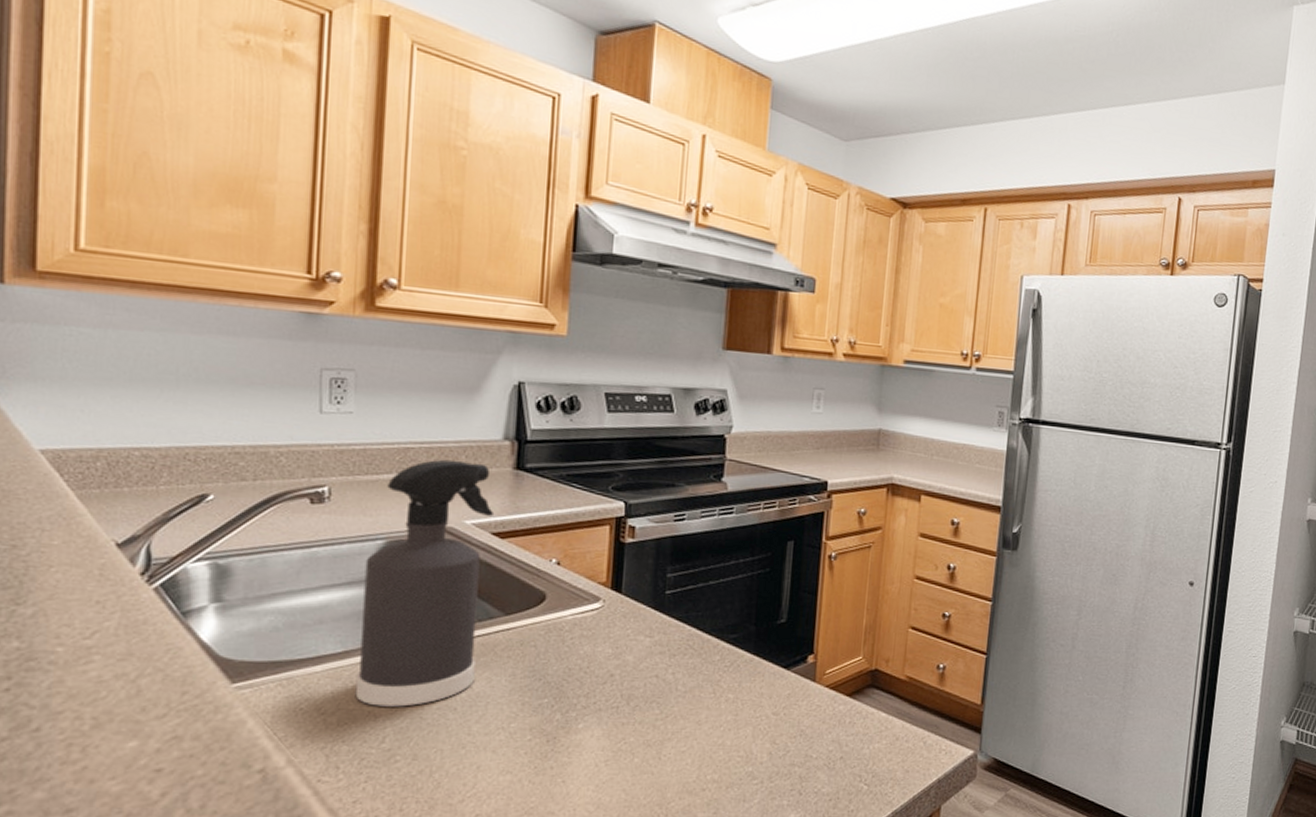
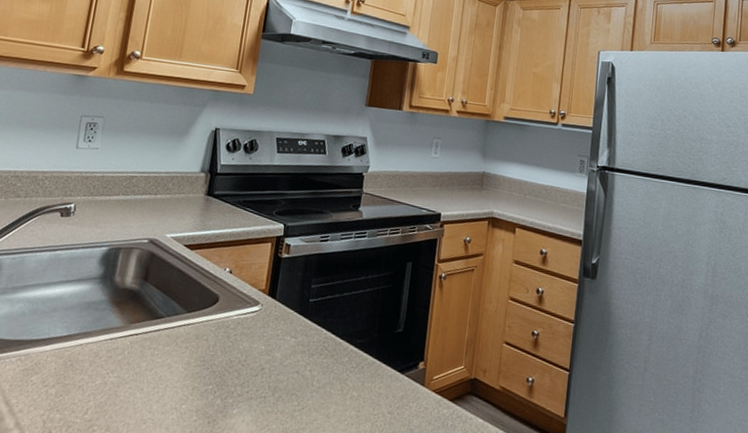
spray bottle: present [355,459,495,707] -> none [71,186,189,385]

